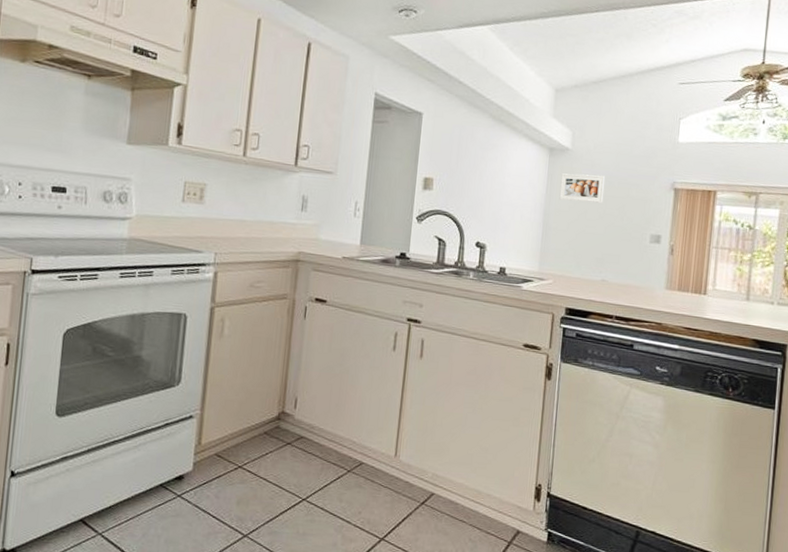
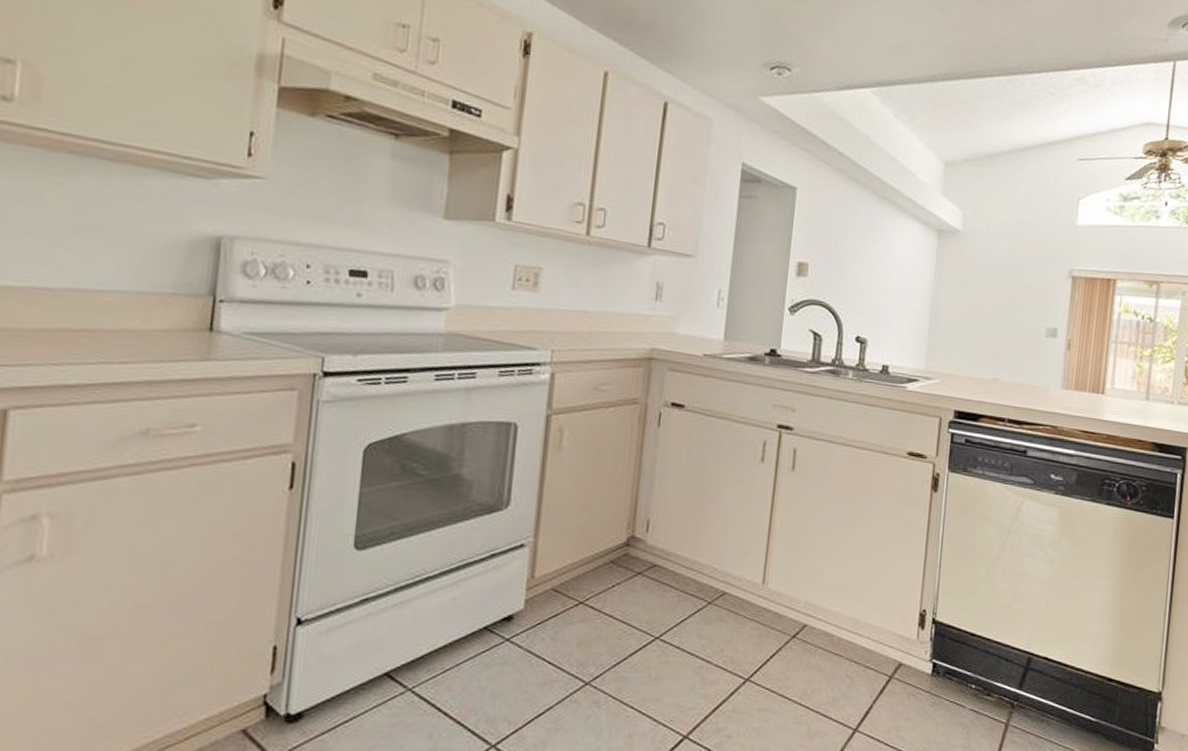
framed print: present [559,173,605,203] -> none [948,258,998,292]

